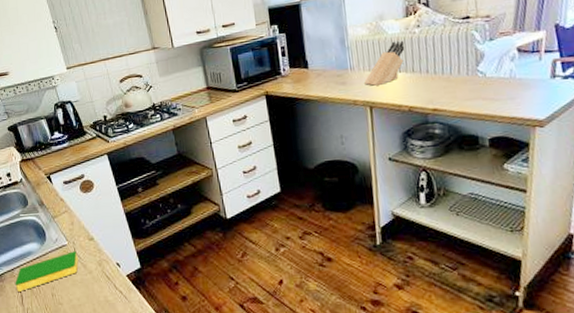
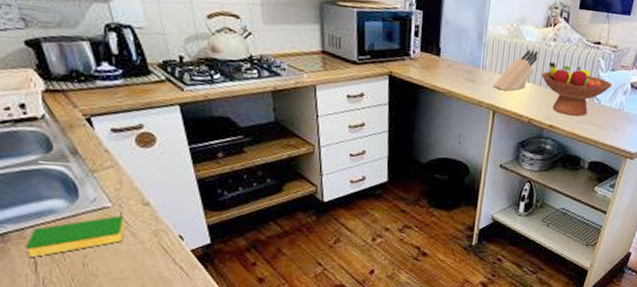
fruit bowl: none [411,44,496,96] -> present [540,61,613,117]

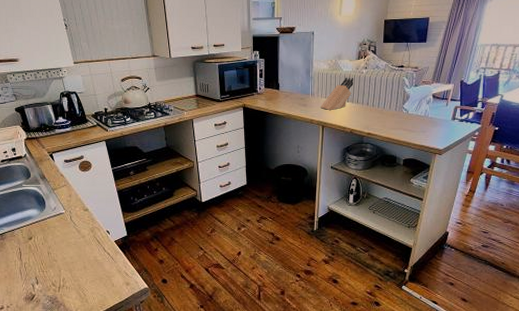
dish sponge: present [26,216,125,257] -> none [15,219,73,249]
fruit bowl: present [540,61,613,117] -> none [357,84,417,125]

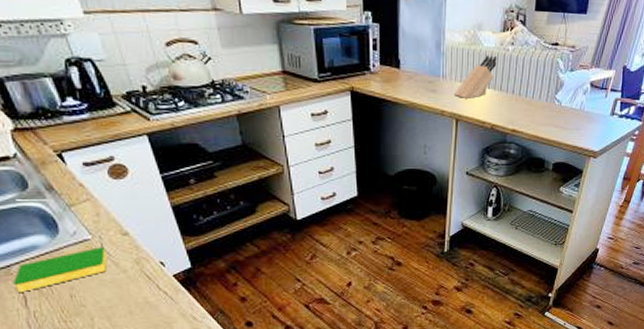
dish sponge: none [15,219,73,249] -> present [13,247,108,292]

